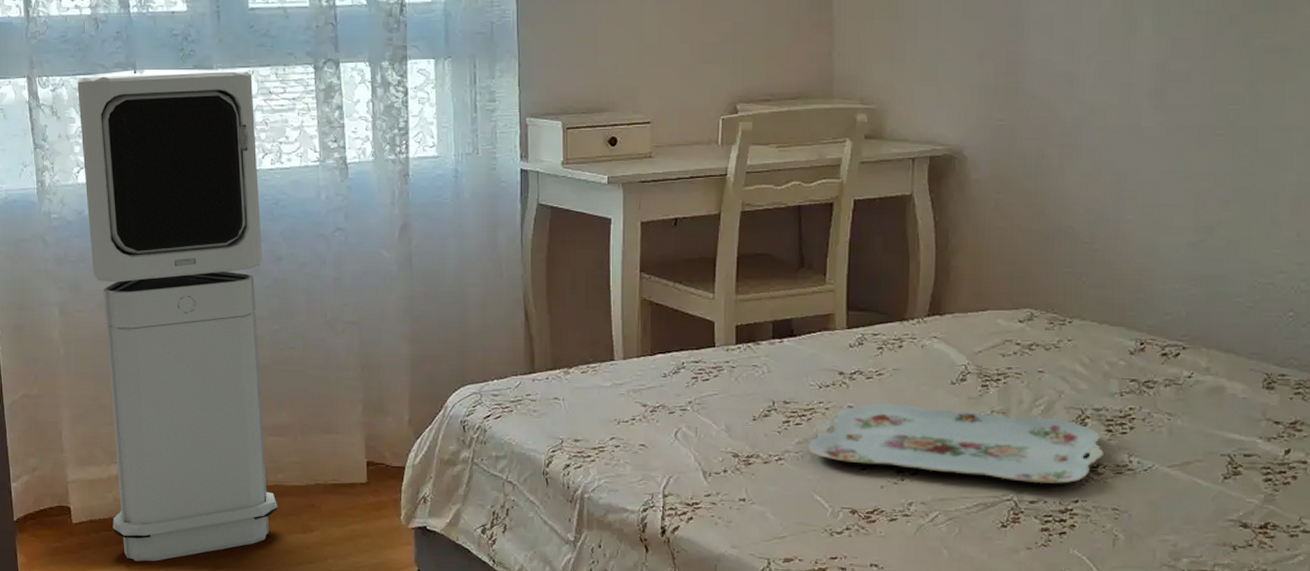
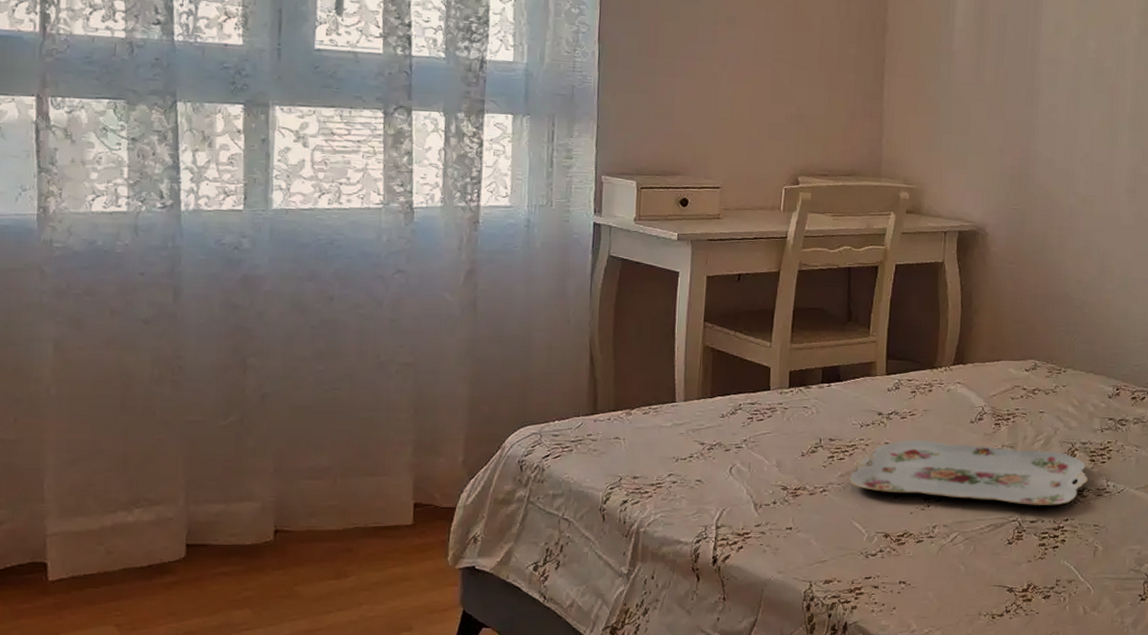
air purifier: present [77,69,277,562] -> none [100,98,313,619]

